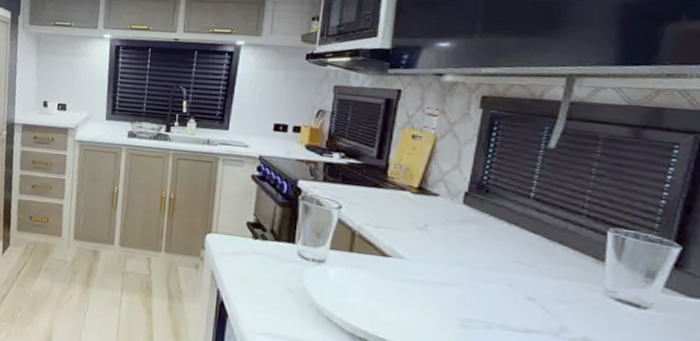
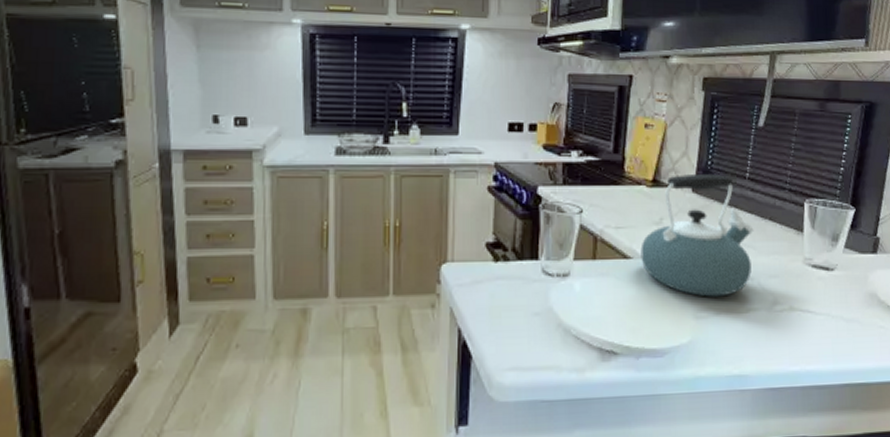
kettle: none [401,186,538,311] -> present [640,173,754,297]

